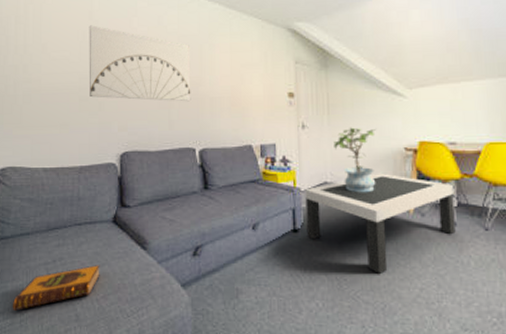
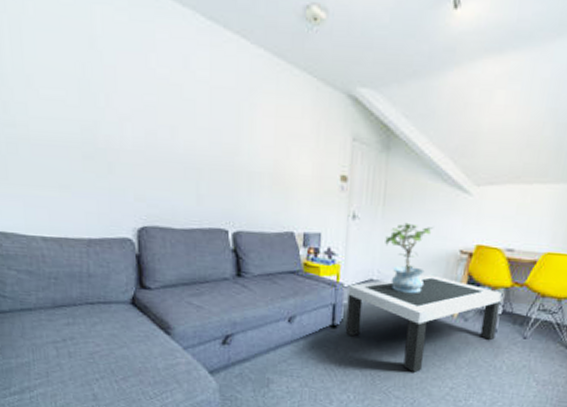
hardback book: present [12,265,100,312] -> none [19,347,119,388]
wall art: present [89,25,191,102] -> none [90,56,225,174]

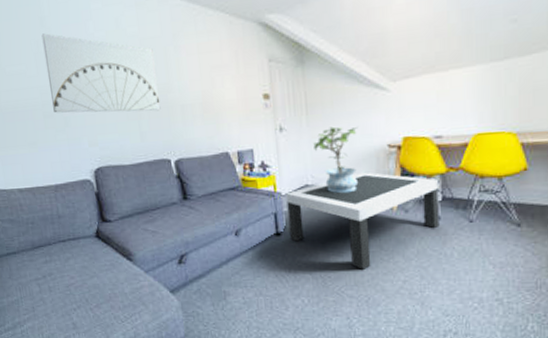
wall art: none [90,56,225,174] -> present [41,33,161,113]

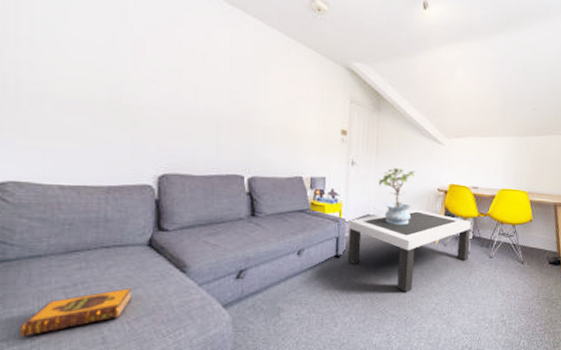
hardback book: none [11,278,91,324] -> present [19,288,132,338]
wall art: present [41,33,161,113] -> none [120,28,243,128]

